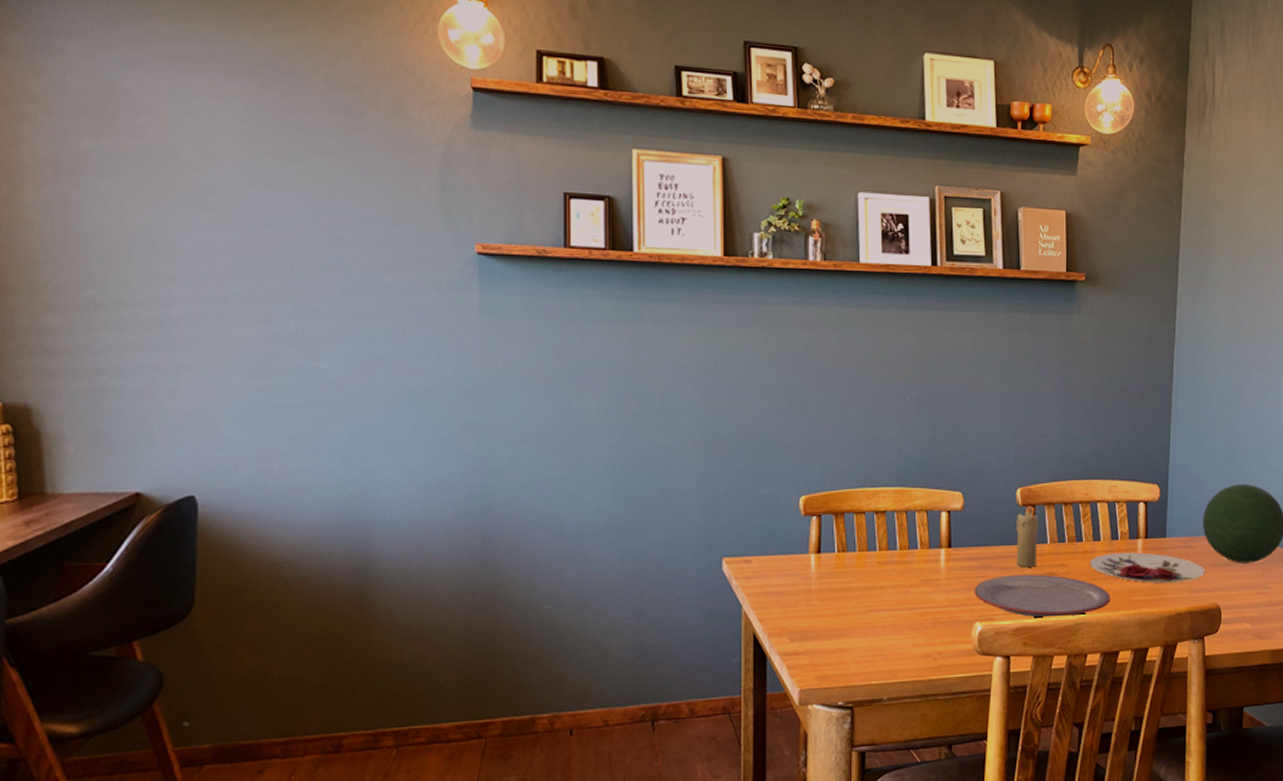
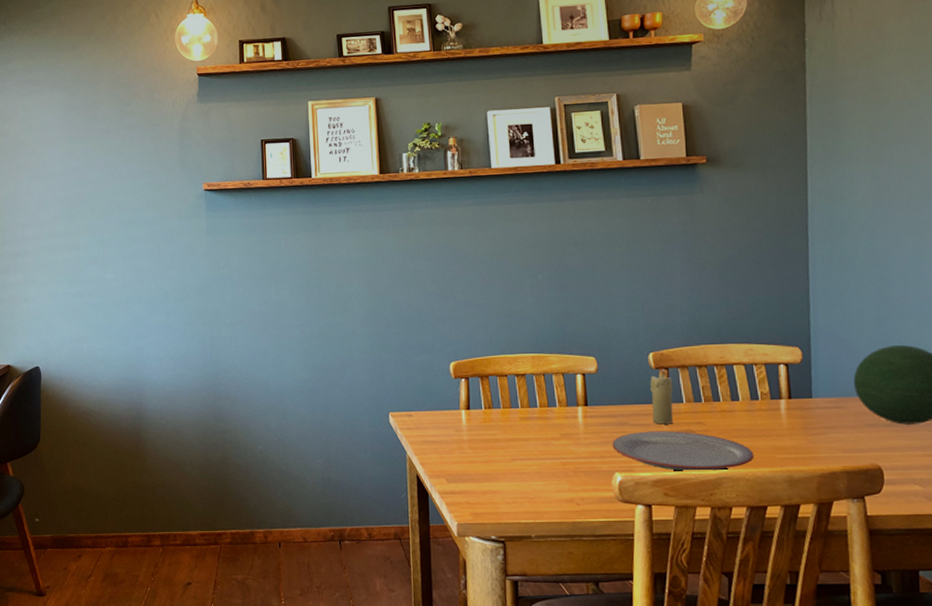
plate: present [1089,552,1206,583] -> none [728,412,861,442]

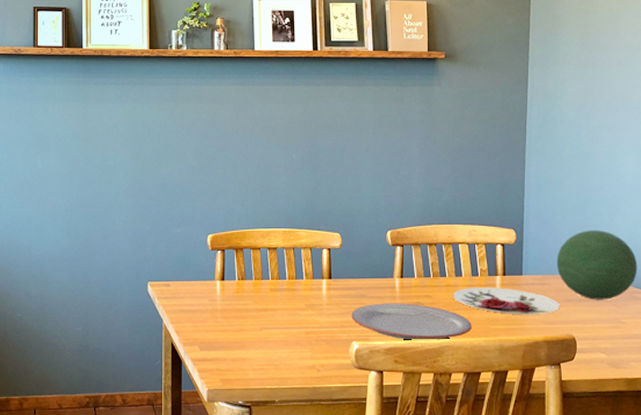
candle: present [650,367,674,424] -> none [387,245,407,297]
plate: none [728,412,861,442] -> present [452,287,561,314]

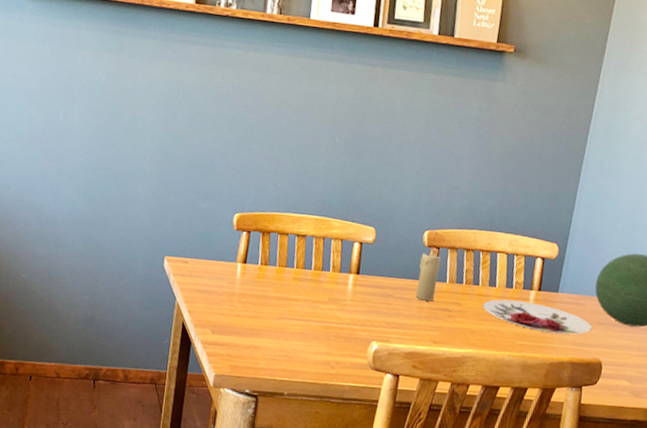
plate: present [351,303,472,341] -> none [374,305,498,350]
candle: none [387,245,407,297] -> present [415,246,441,302]

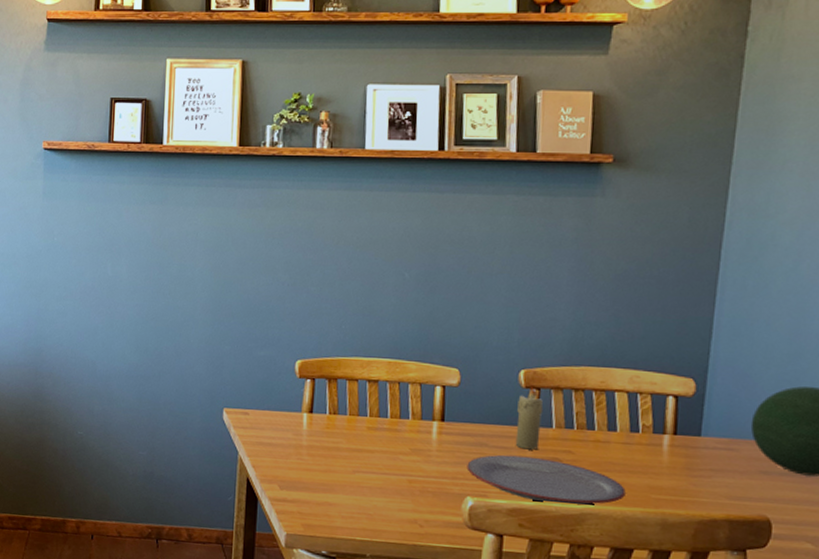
plate: none [374,305,498,350] -> present [467,454,626,506]
plate: present [482,299,592,335] -> none [601,445,753,487]

